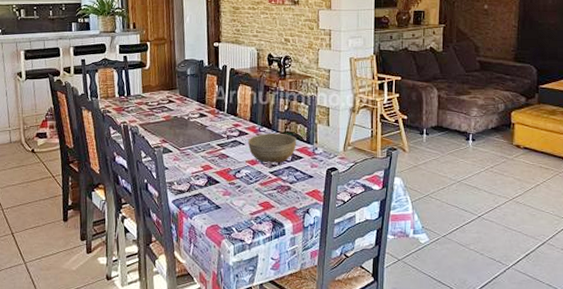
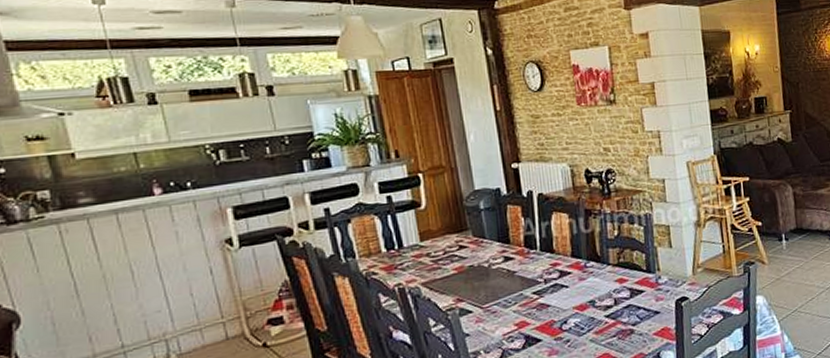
bowl: present [247,132,297,164] -> none [571,265,635,306]

